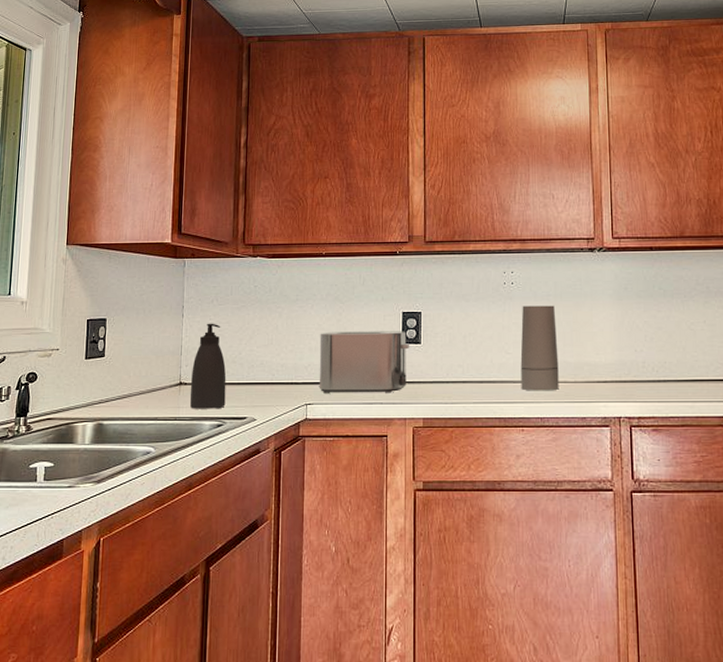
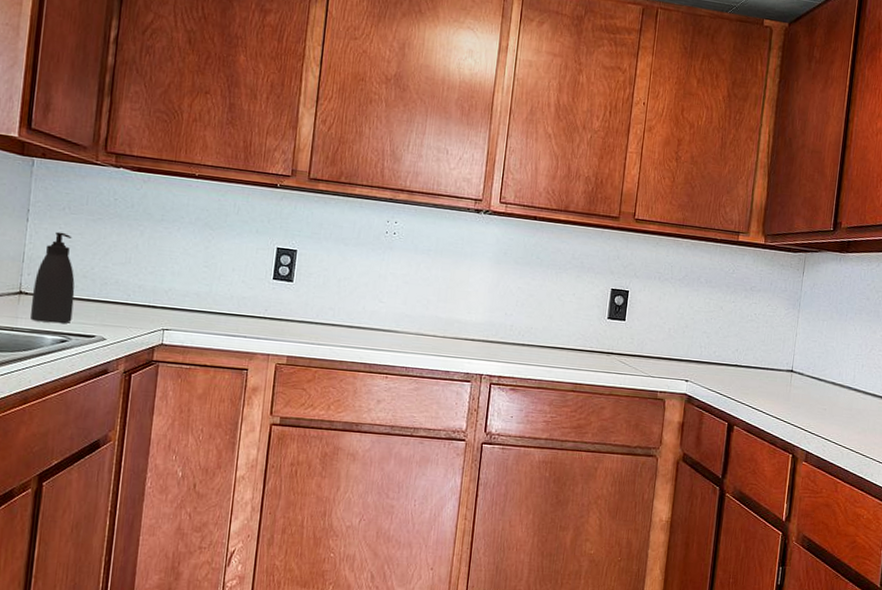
toaster: present [319,331,410,393] -> none [178,257,282,328]
canister: present [520,305,559,391] -> none [390,257,434,343]

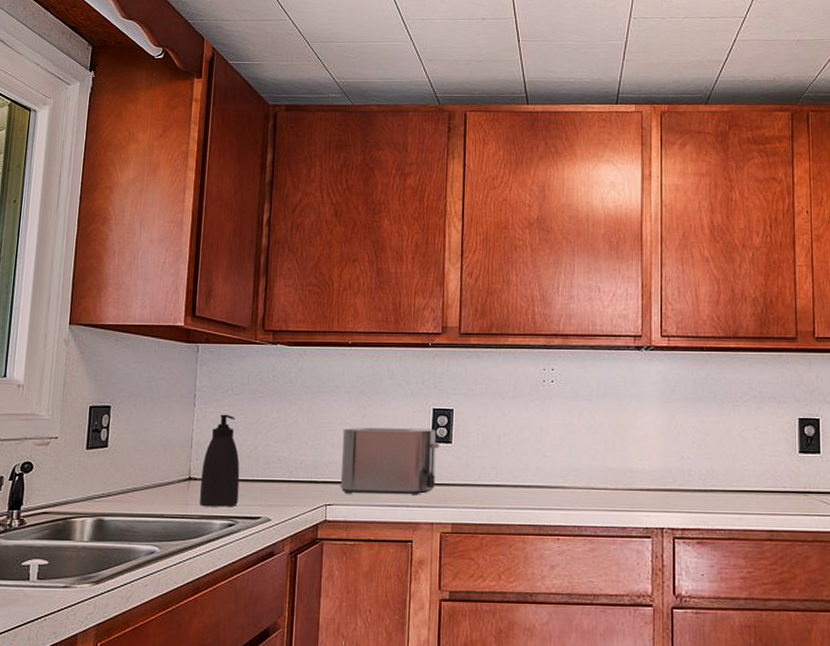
toaster: none [178,257,282,328] -> present [340,427,440,495]

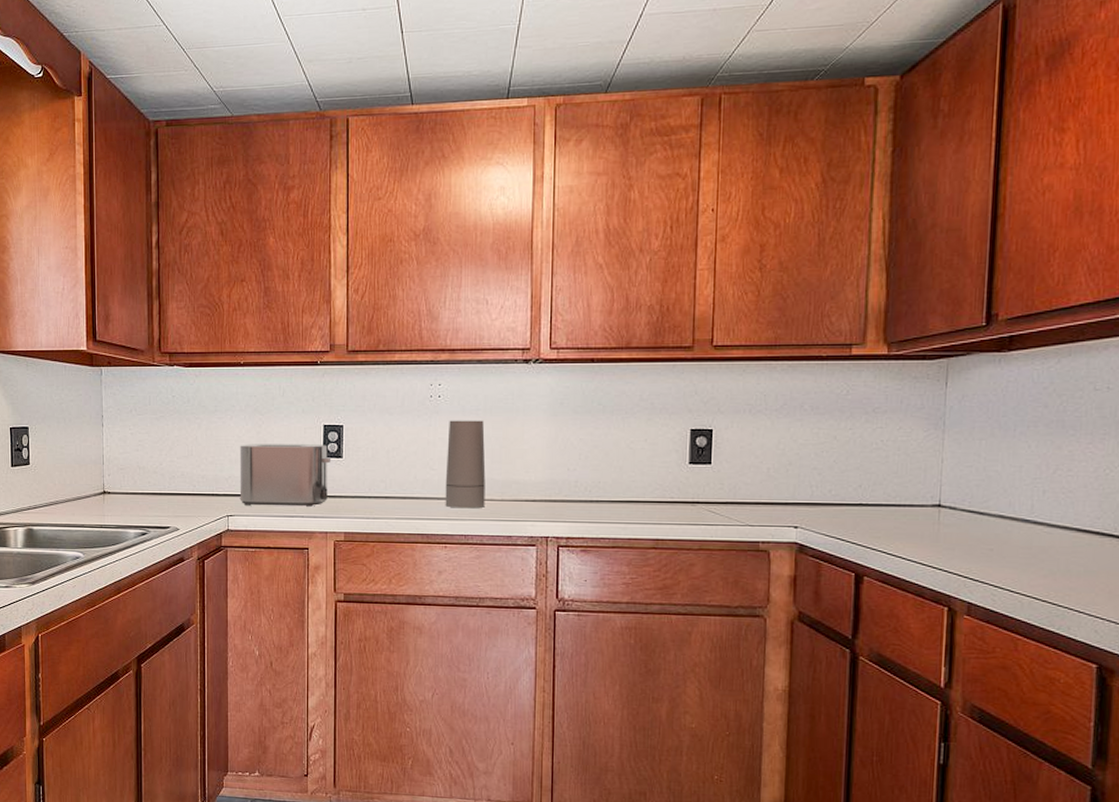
soap dispenser: present [199,414,240,507] -> none [114,433,149,518]
canister: none [558,406,599,498] -> present [445,420,486,509]

